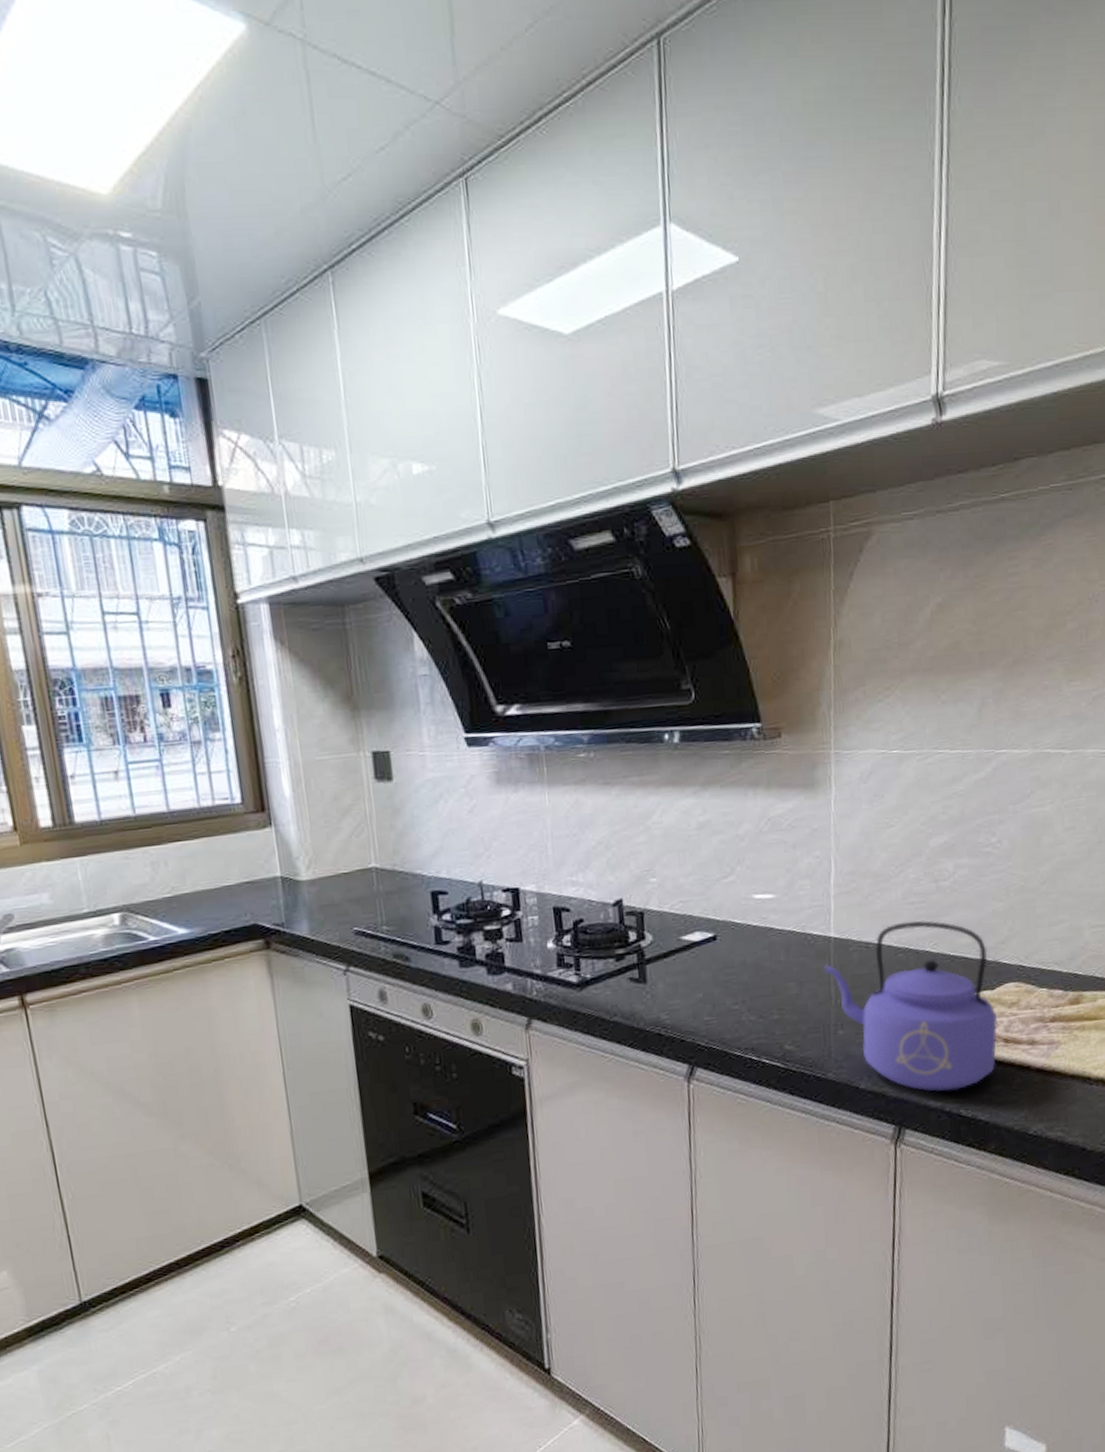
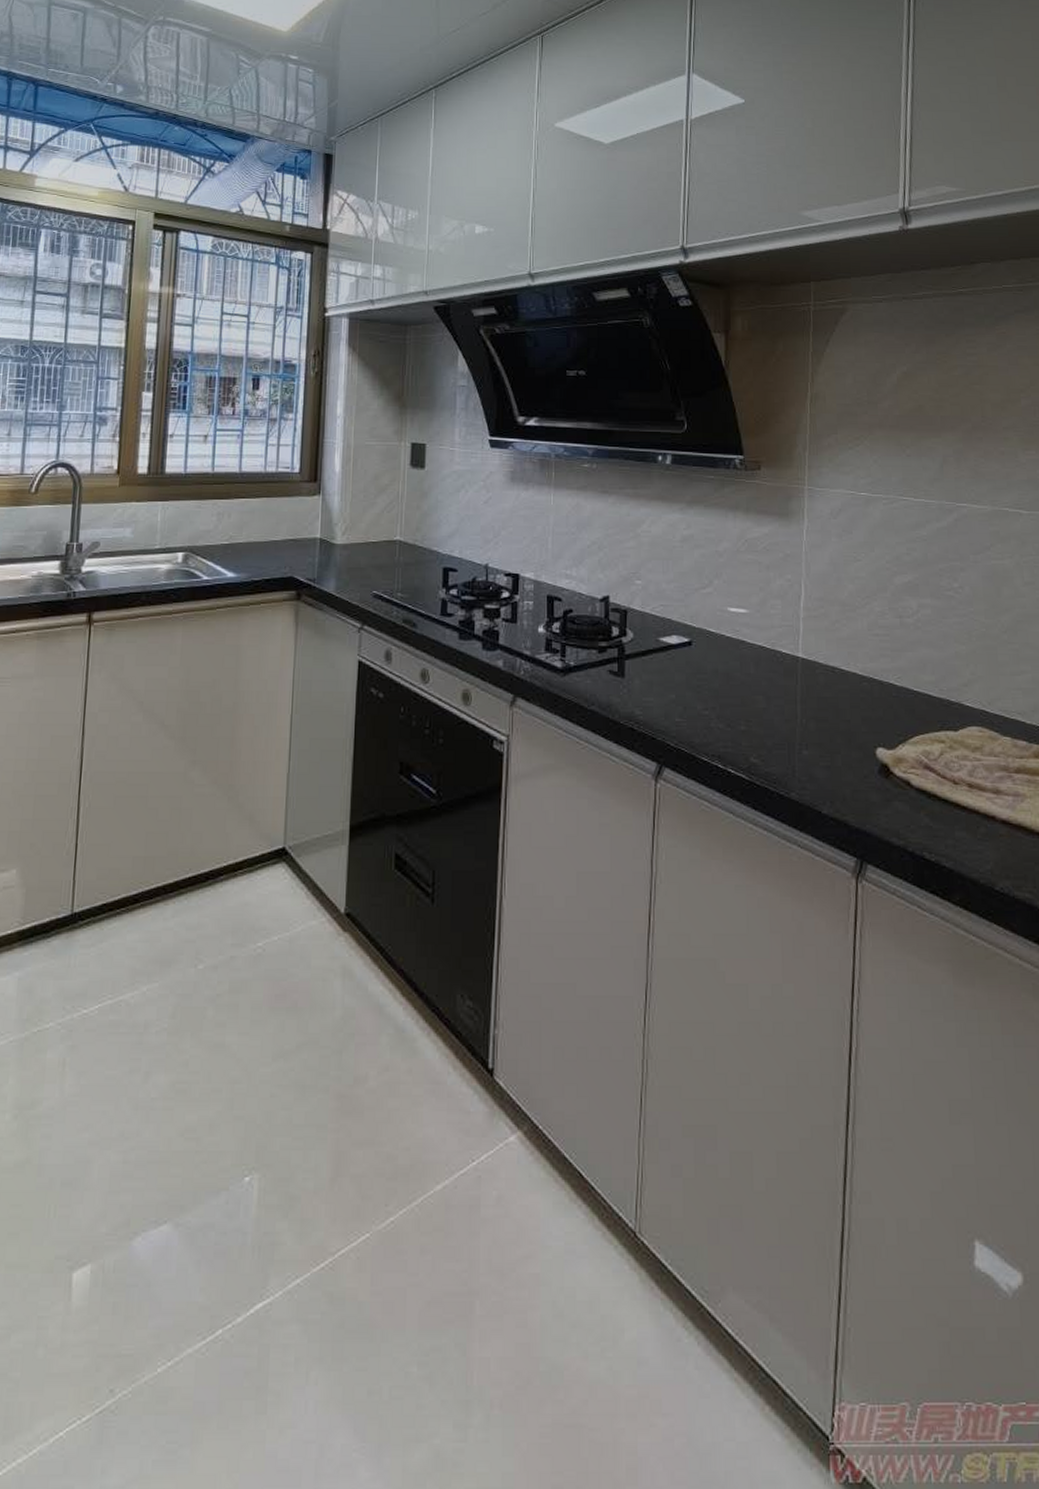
kettle: present [823,920,998,1092] -> none [791,652,961,830]

